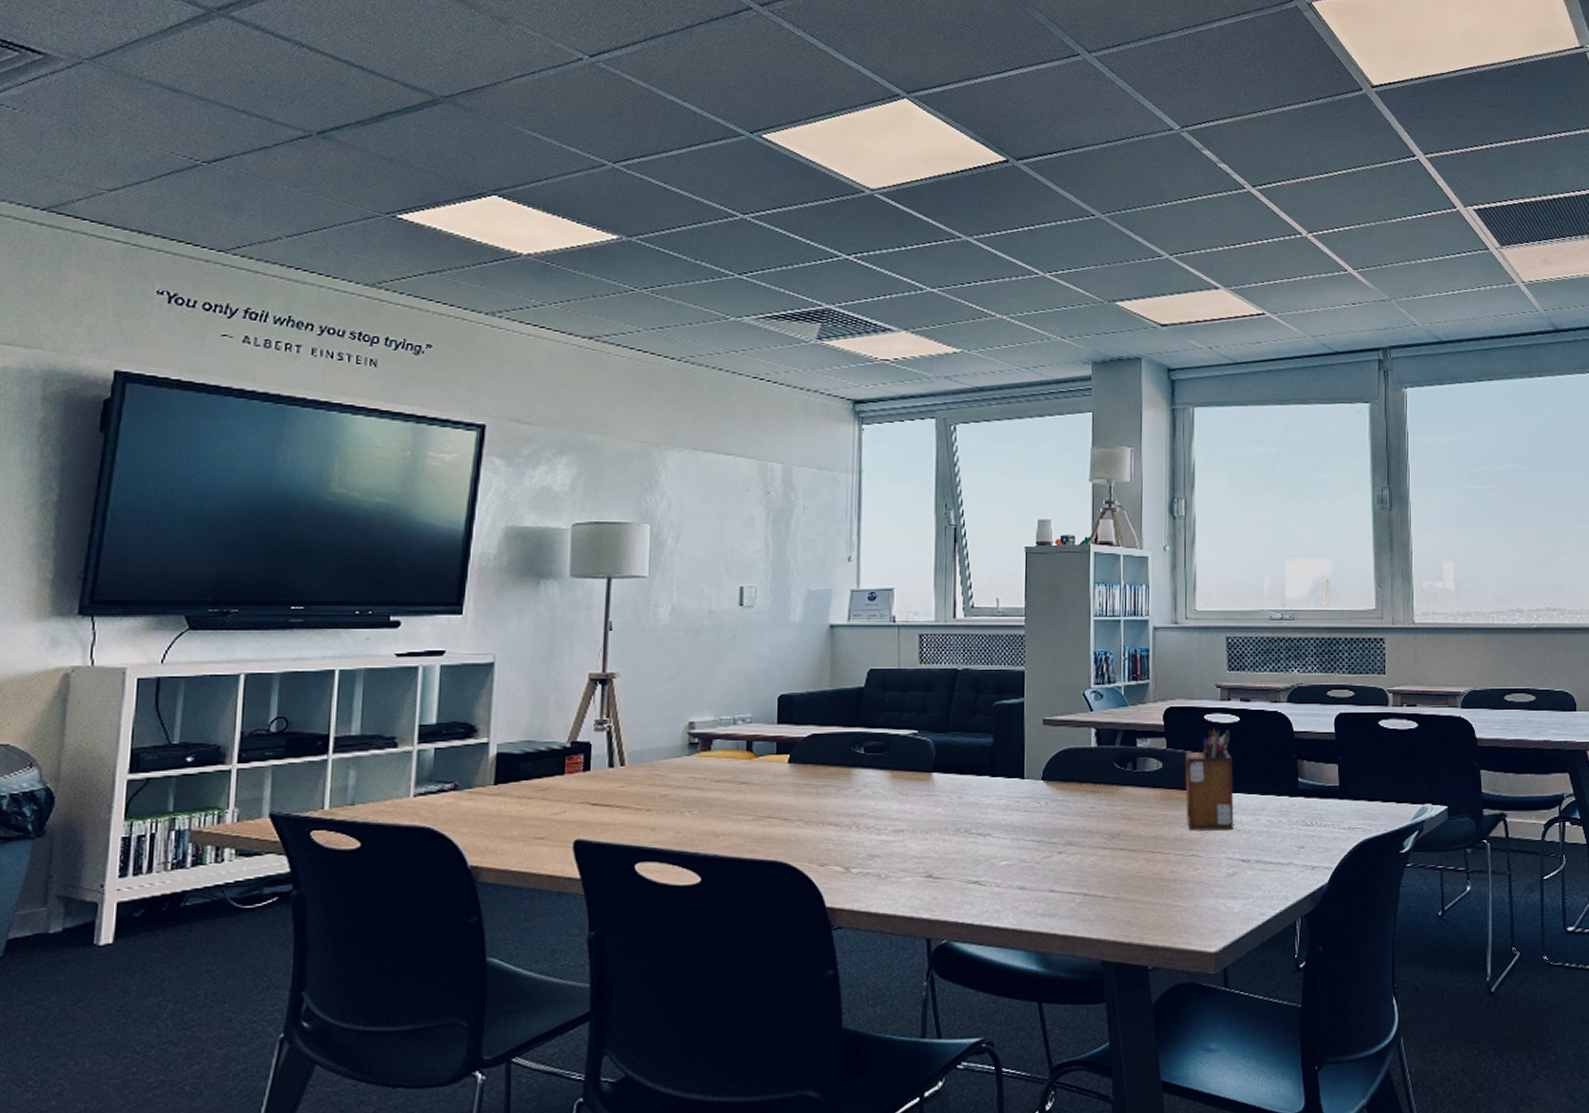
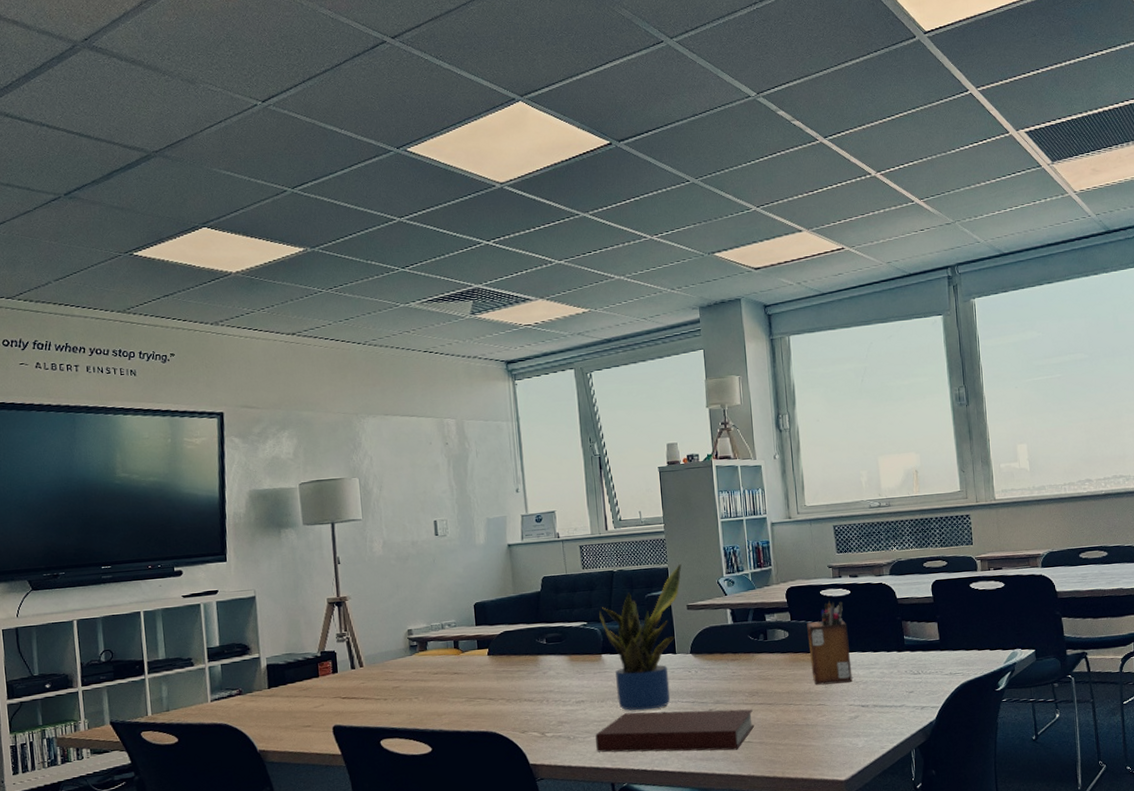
notebook: none [913,849,1112,906] -> present [595,709,755,753]
potted plant: none [934,667,1042,848] -> present [599,563,682,711]

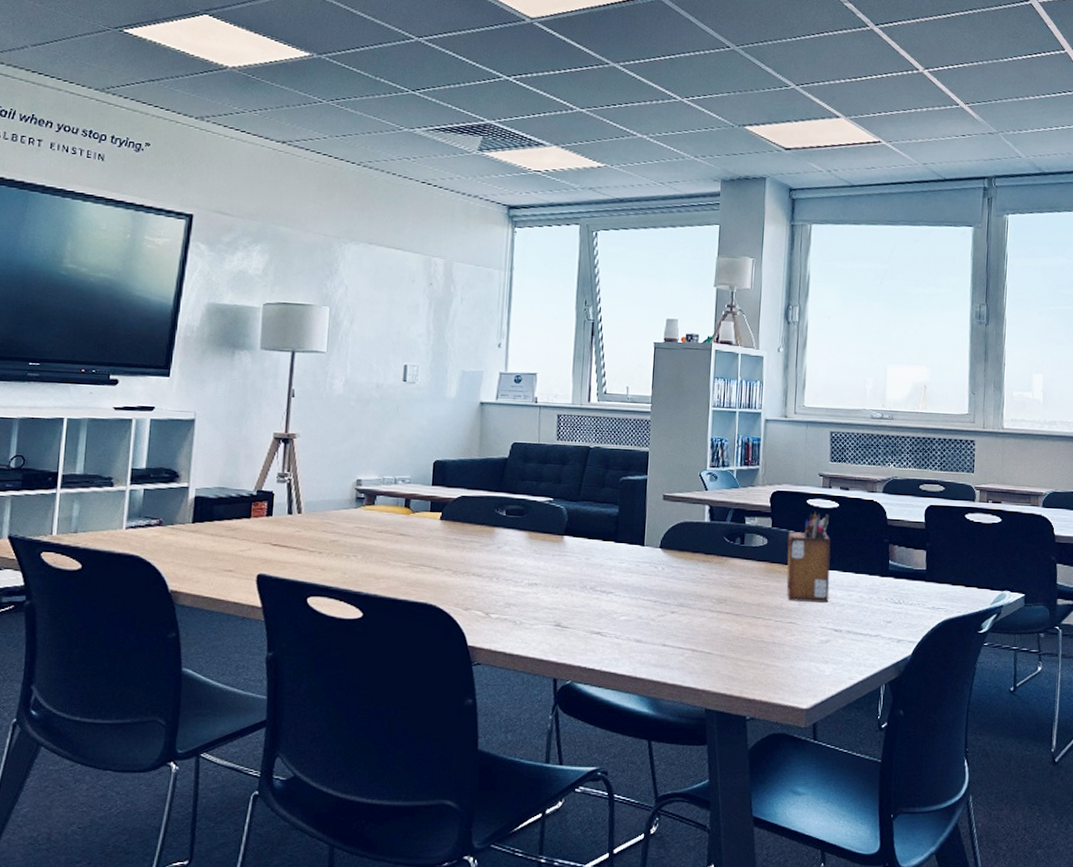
notebook: present [595,709,755,753] -> none [543,603,718,660]
potted plant: present [599,563,682,711] -> none [568,449,664,603]

